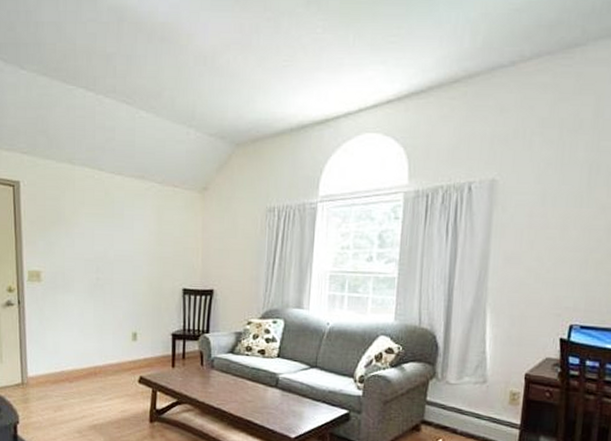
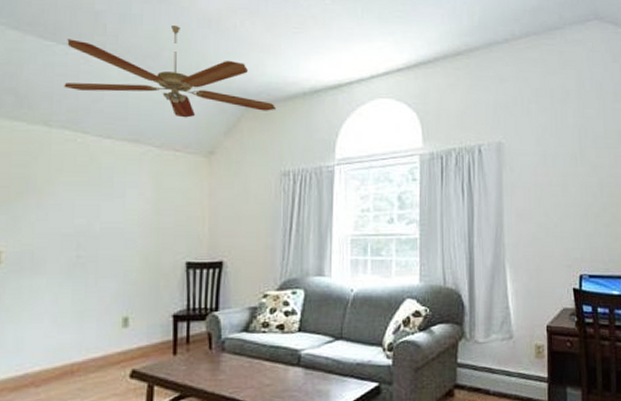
ceiling fan: none [83,65,265,155] -> present [64,26,277,118]

